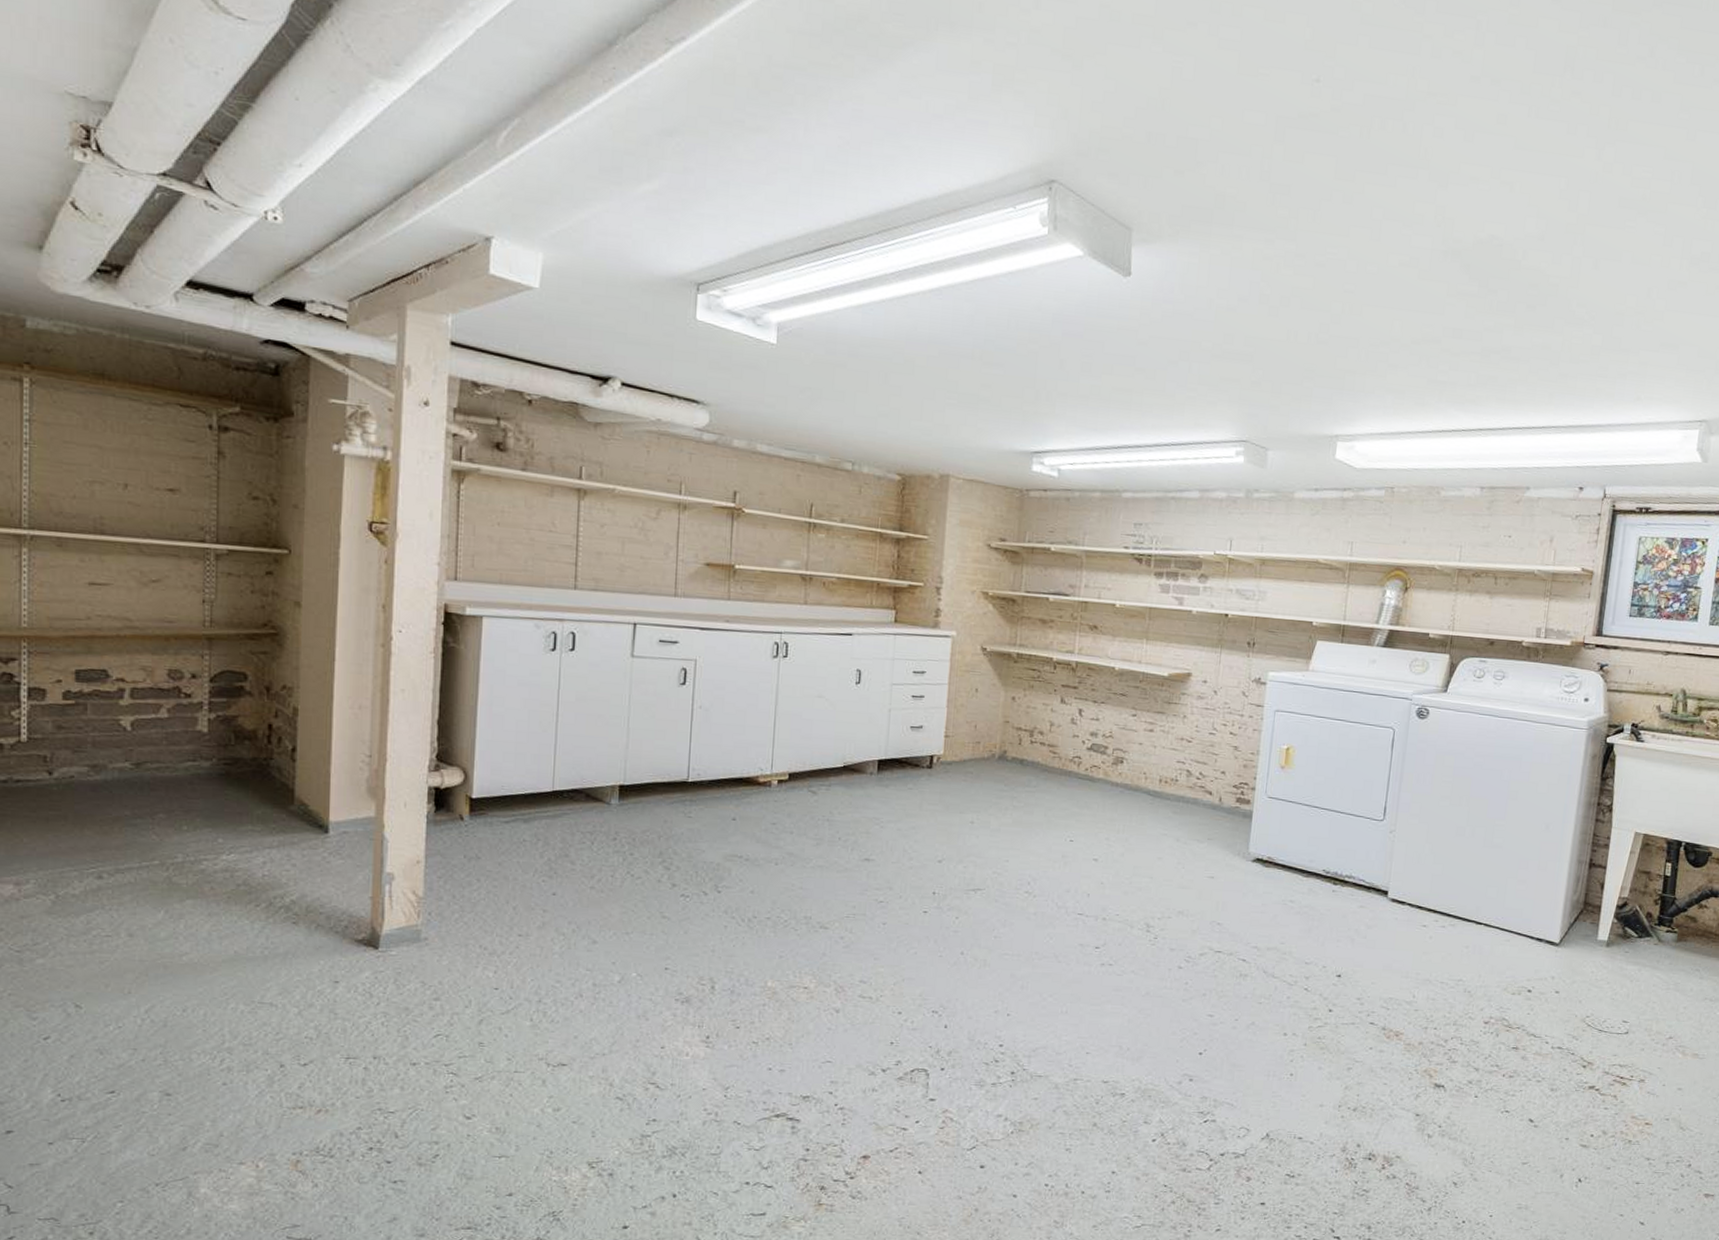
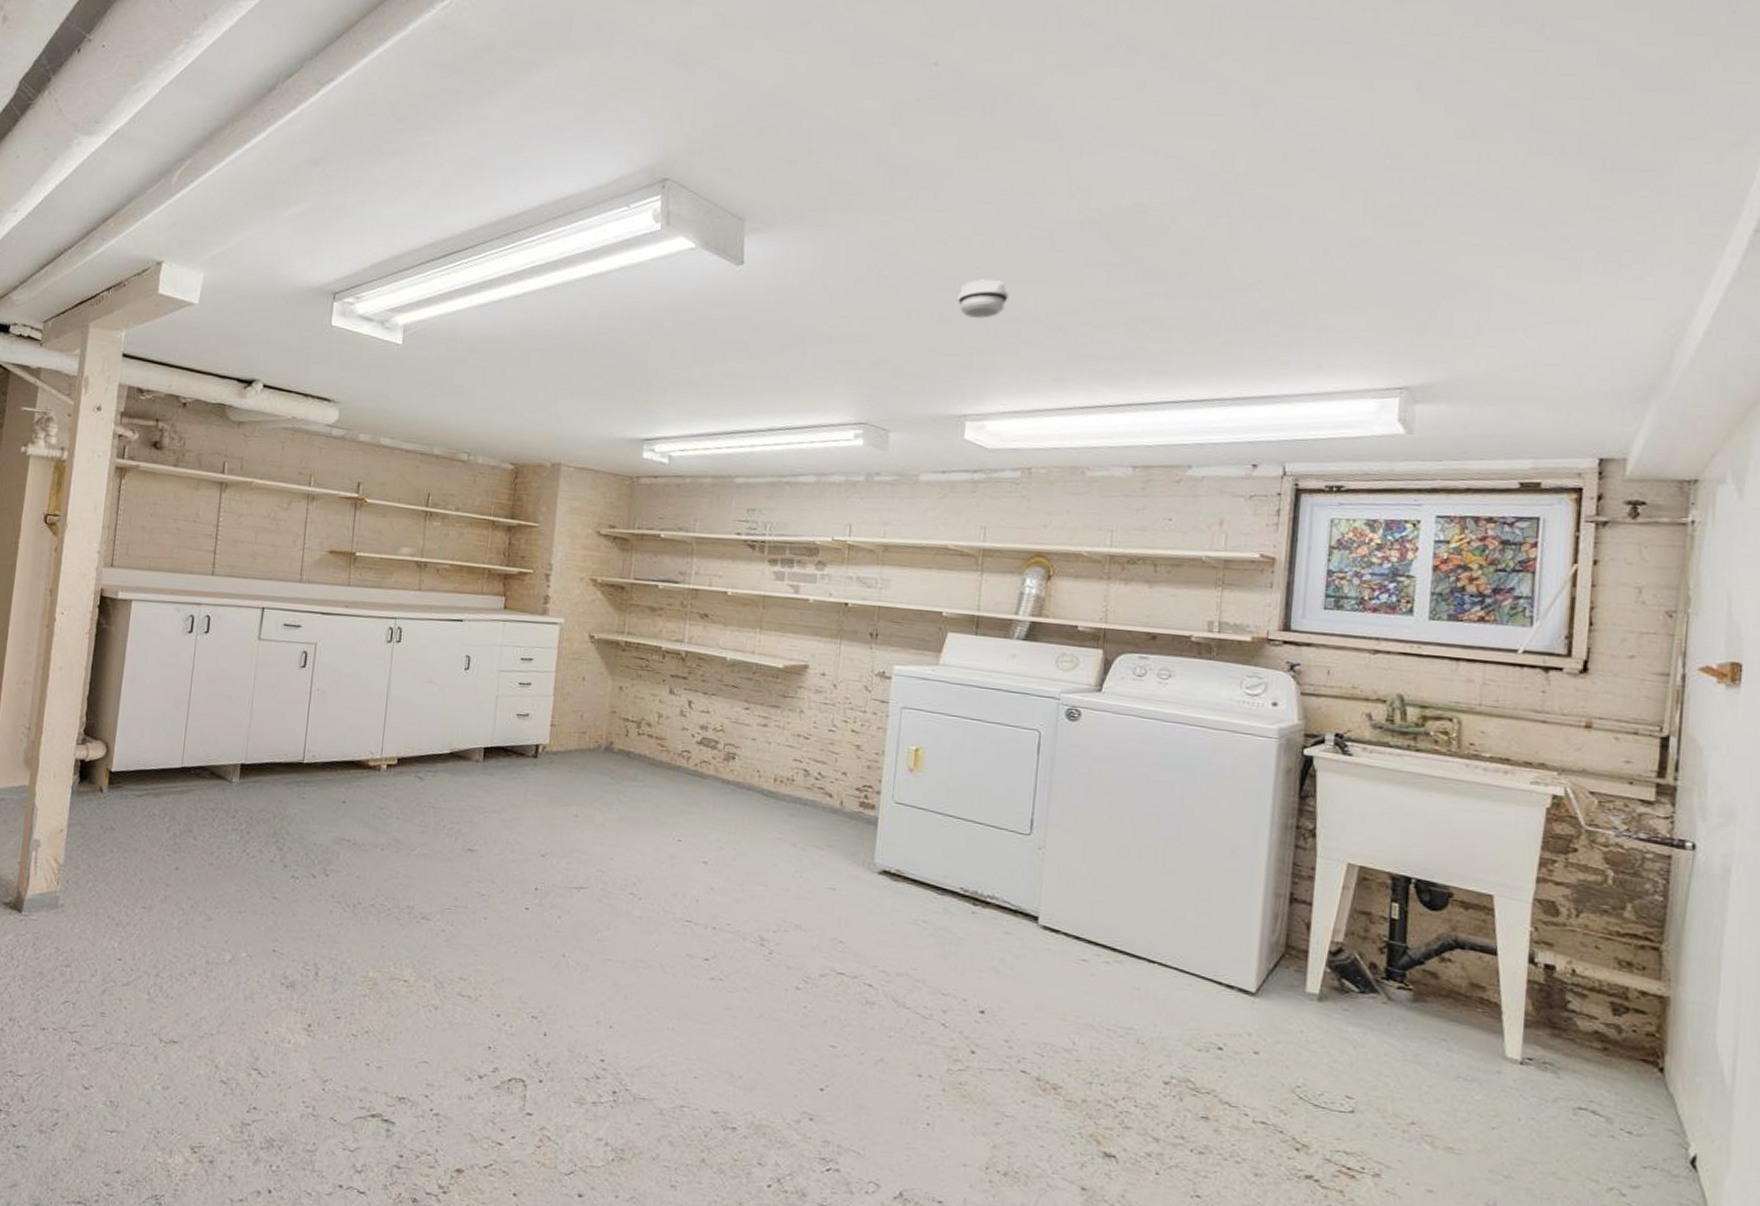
smoke detector: none [1333,303,1379,343] -> present [958,279,1009,319]

